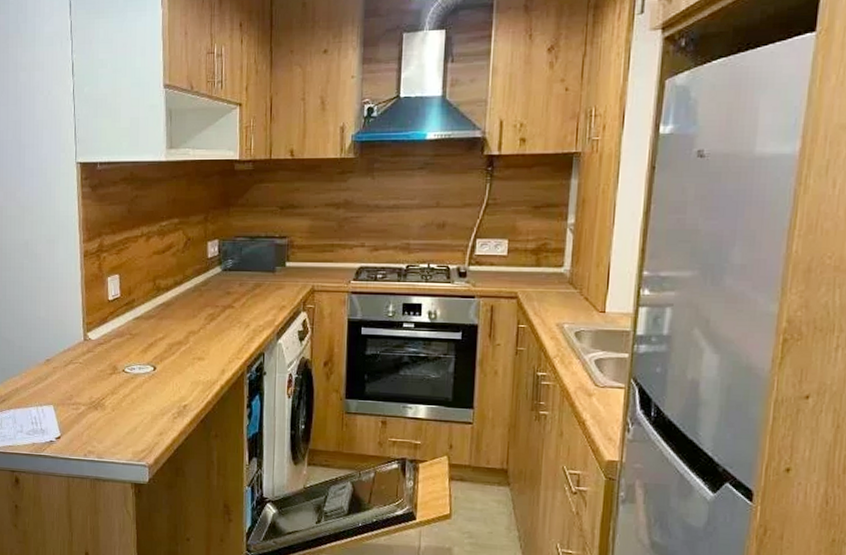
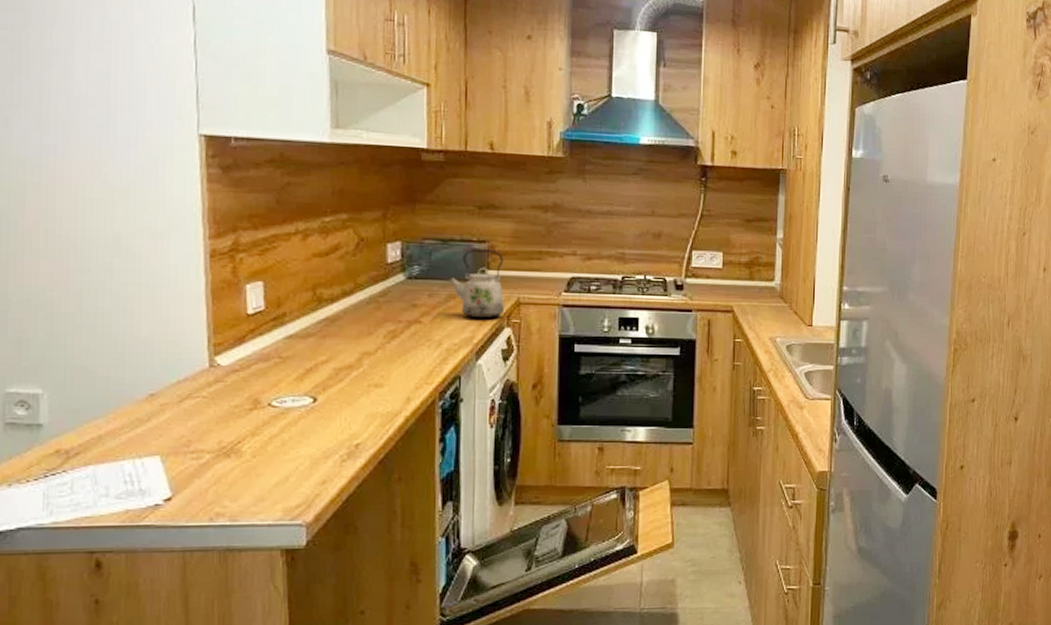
kettle: none [255,244,301,304] -> present [448,249,504,318]

